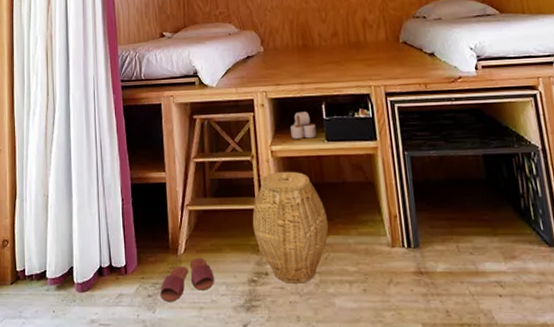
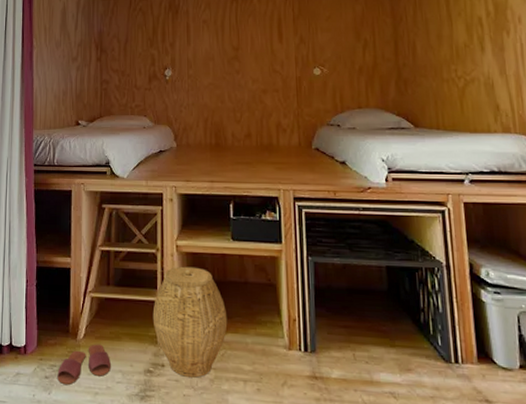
toilet paper roll: present [290,111,317,139] -> none [197,209,223,237]

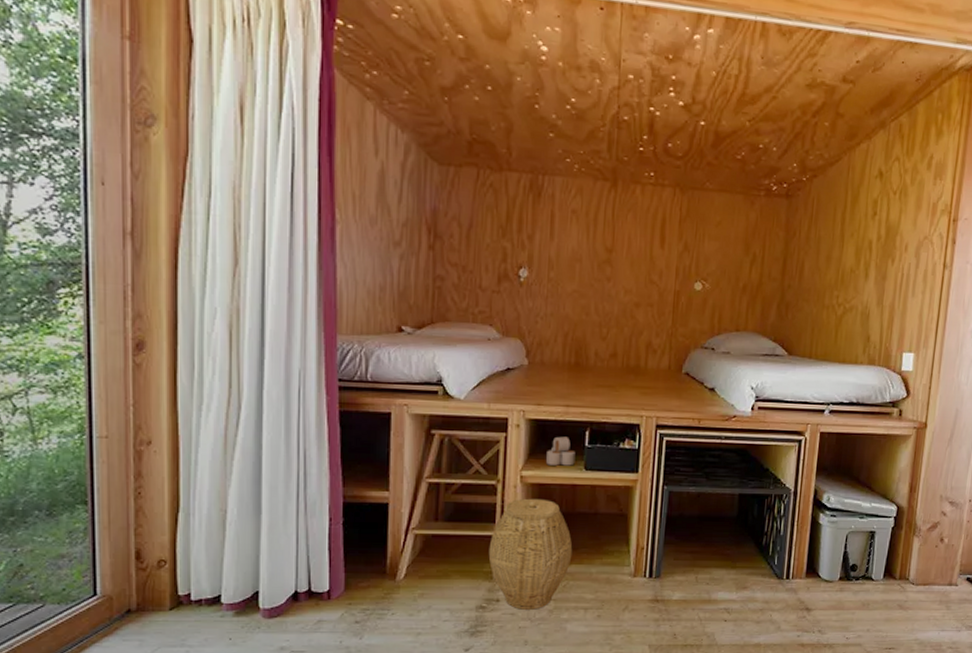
slippers: present [57,344,111,385] -> none [371,583,437,627]
toilet paper roll: none [197,209,223,237] -> present [546,436,576,466]

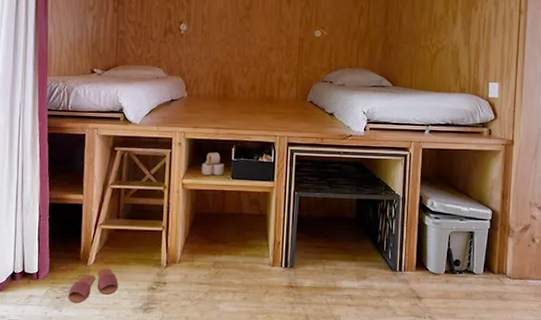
slippers: none [371,583,437,627] -> present [68,268,118,302]
woven basket: present [488,498,573,610] -> none [157,201,223,292]

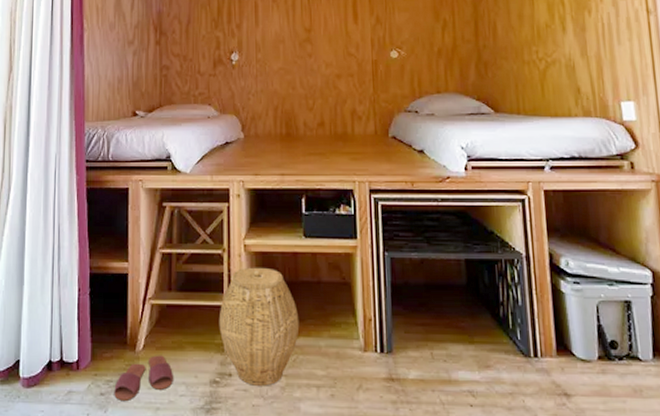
woven basket: none [157,201,223,292] -> present [219,267,300,386]
toilet paper roll: present [202,152,224,176] -> none [267,204,294,234]

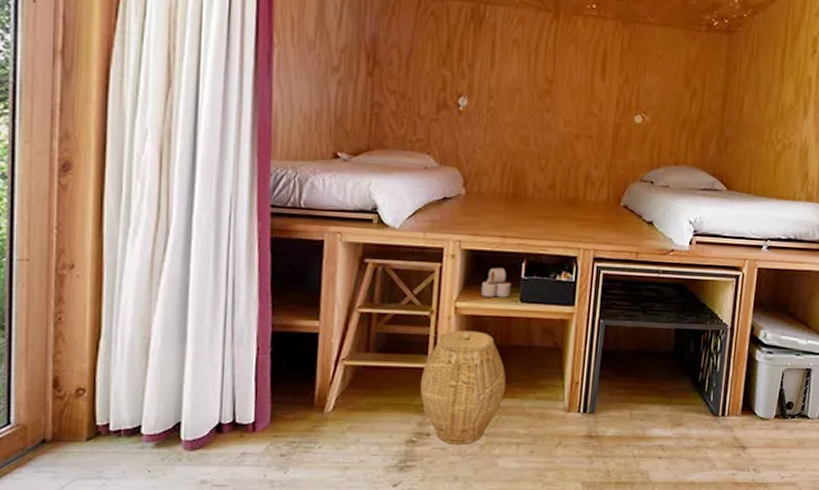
slippers: present [114,355,173,401] -> none [296,416,366,461]
toilet paper roll: none [267,204,294,234] -> present [481,267,511,298]

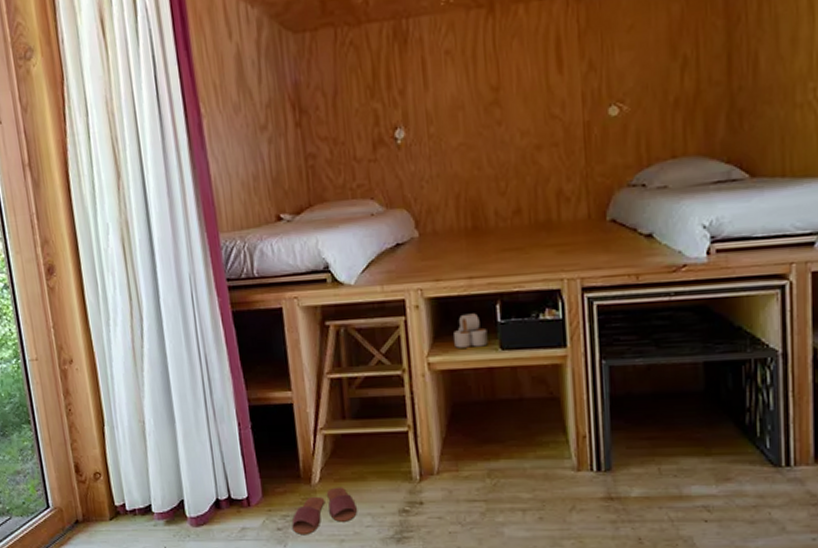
slippers: none [296,416,366,461] -> present [291,487,357,534]
woven basket: present [420,330,506,444] -> none [403,386,500,513]

